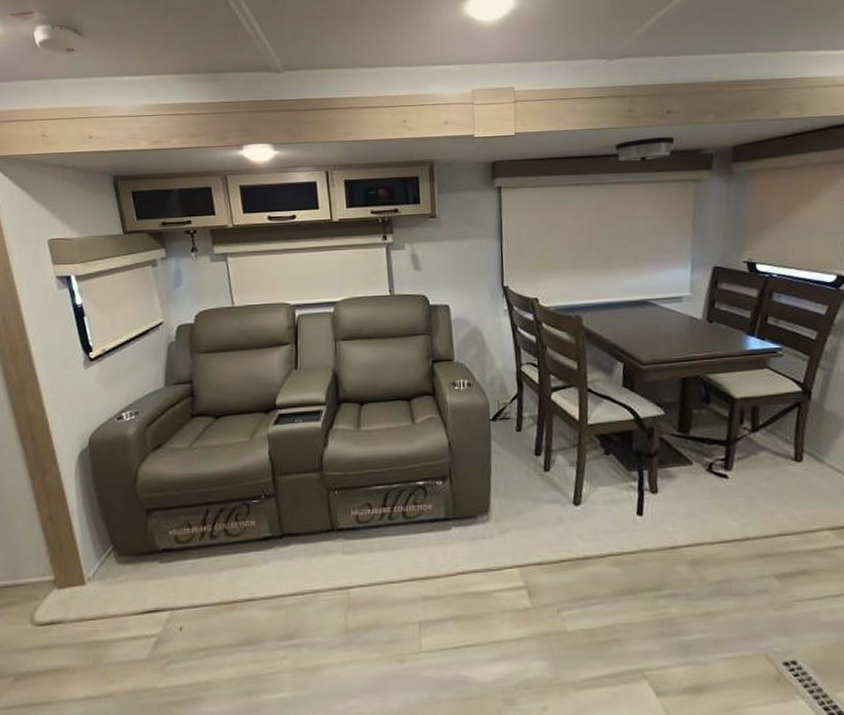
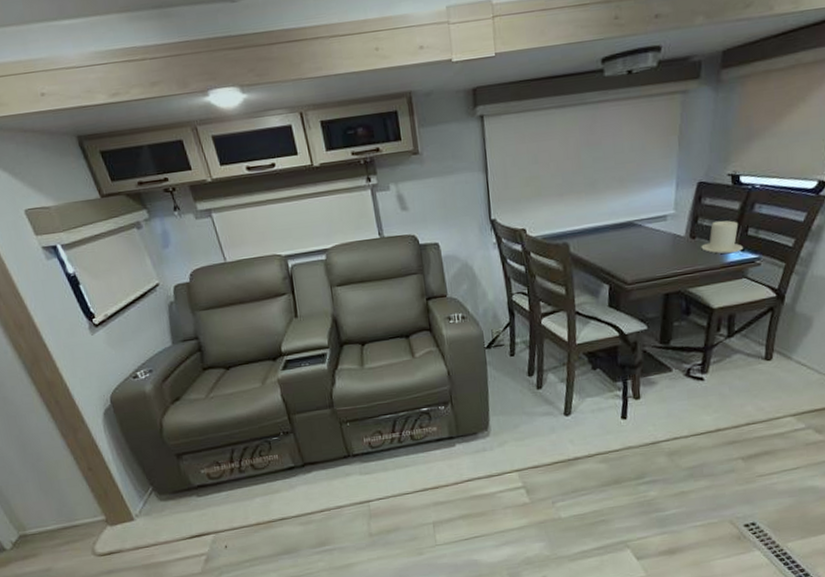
candle: none [719,307,763,342] -> present [701,220,743,254]

